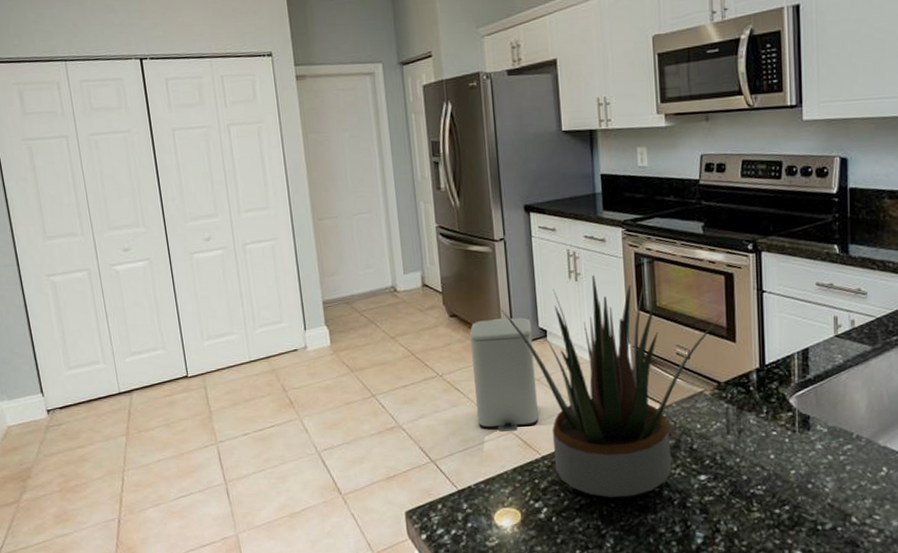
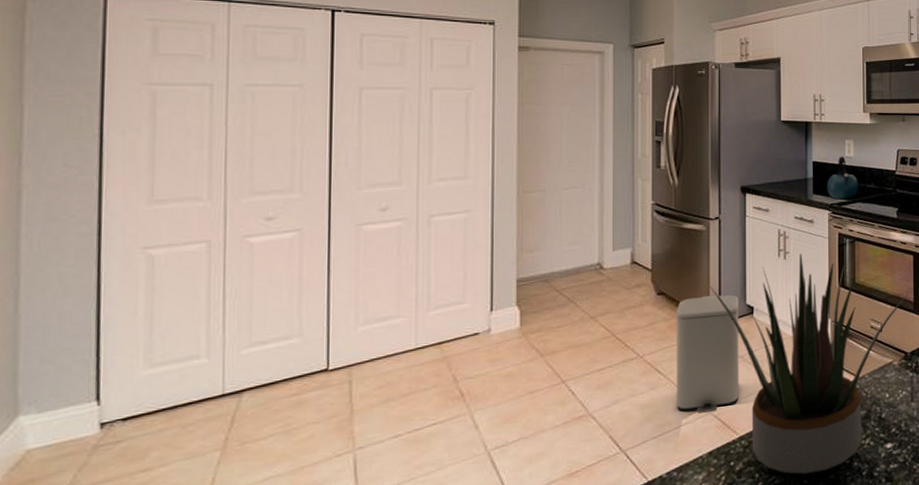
kettle: none [618,166,656,216] -> present [827,156,859,200]

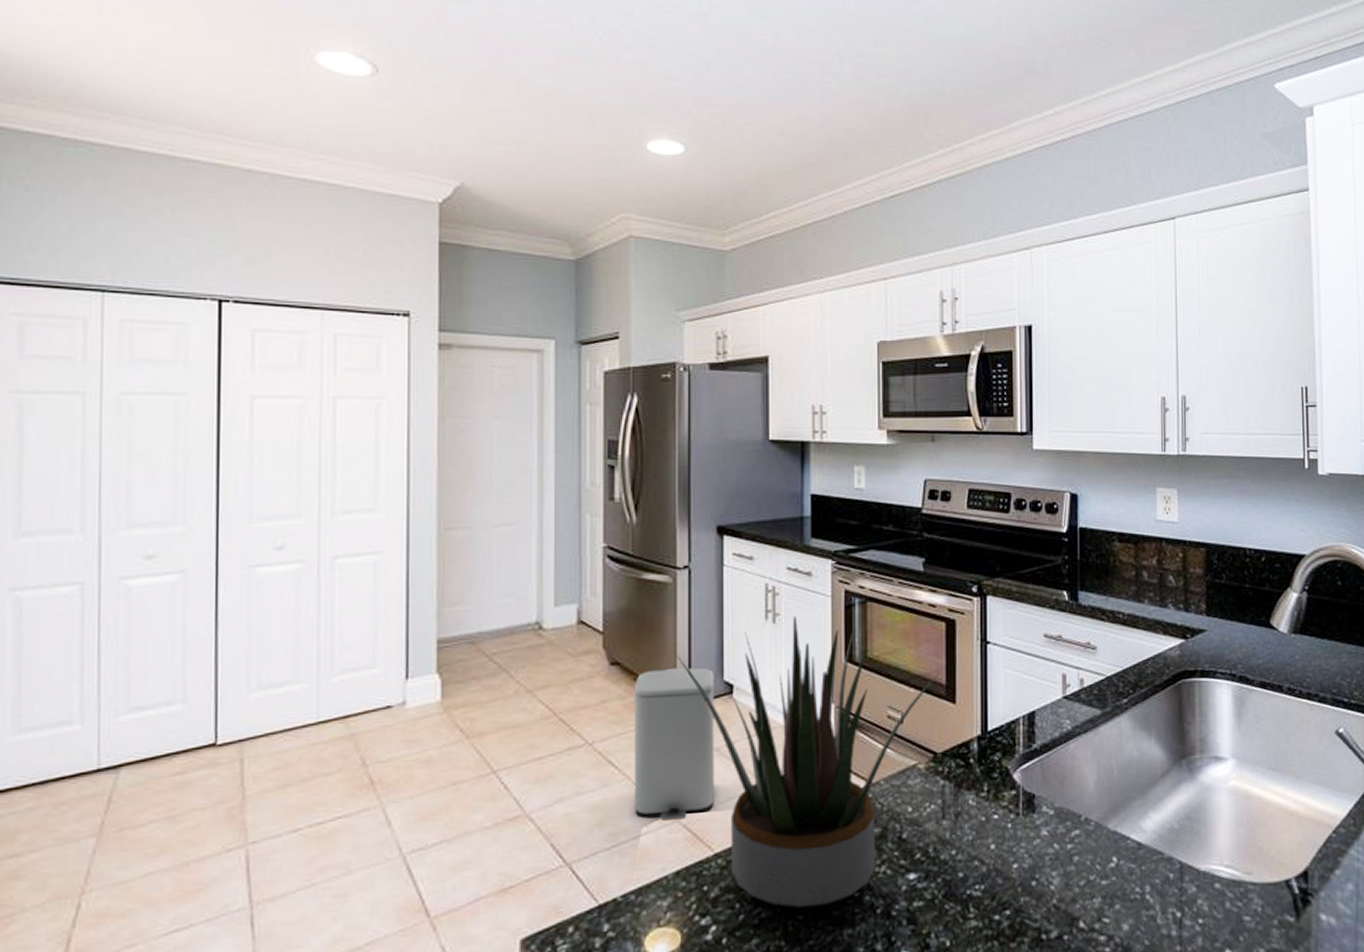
kettle: present [827,156,859,200] -> none [829,488,873,546]

